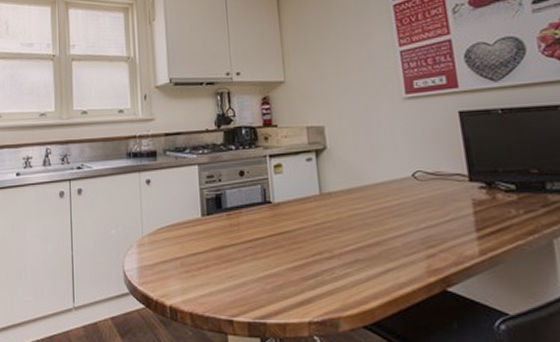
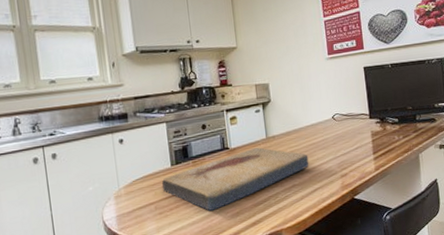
fish fossil: none [189,205,379,278] -> present [161,147,309,211]

